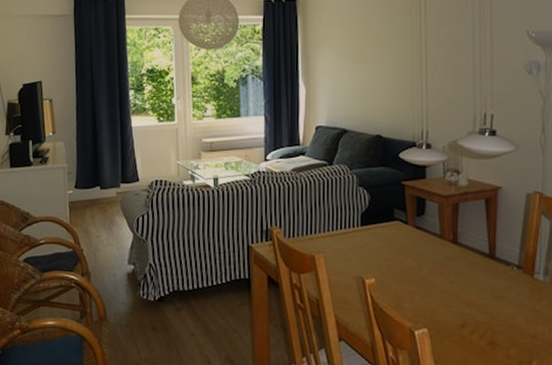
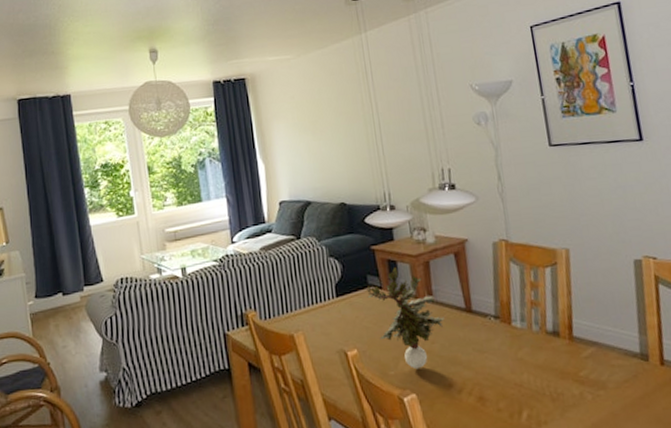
potted plant: none [392,204,466,306] -> present [366,266,445,370]

